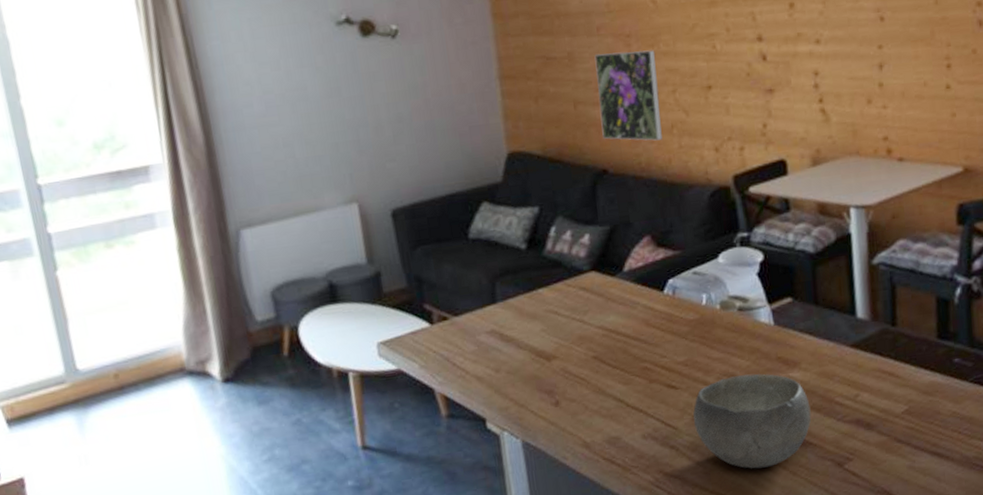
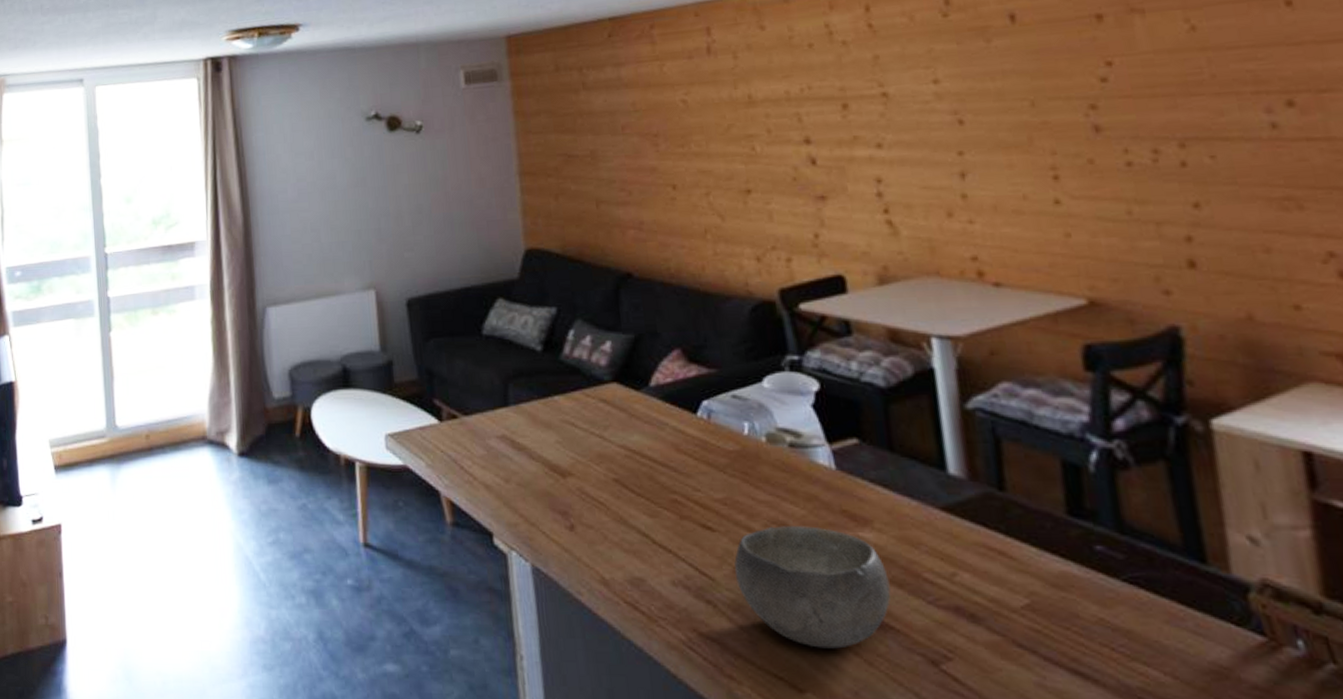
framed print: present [594,50,662,141] -> none [619,150,694,246]

